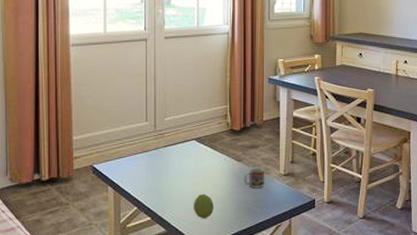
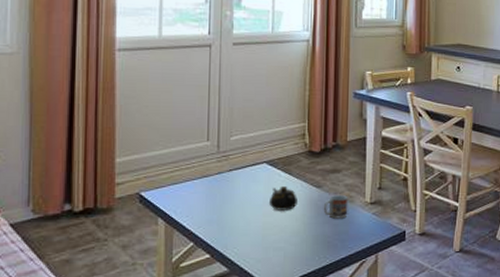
fruit: present [193,193,214,219] -> none [262,225,287,256]
teapot: none [199,159,222,181] -> present [270,185,297,211]

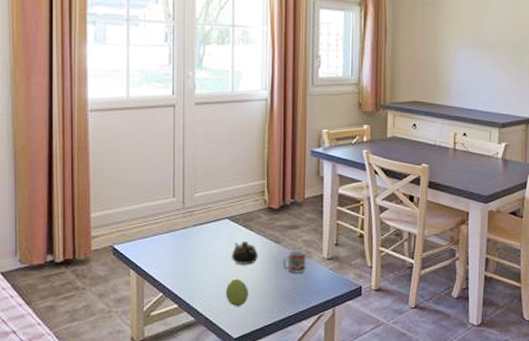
fruit: none [262,225,287,256] -> present [225,278,248,307]

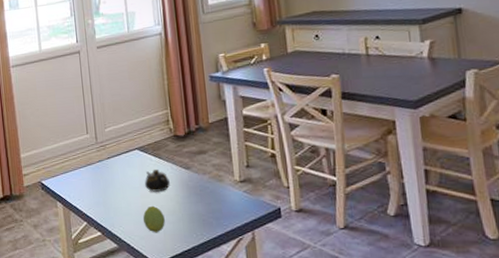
cup: present [282,251,306,273] -> none [194,175,219,198]

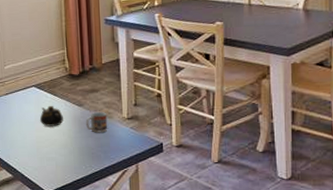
fruit: present [143,205,165,233] -> none [37,139,57,165]
cup: none [194,175,219,198] -> present [85,112,108,133]

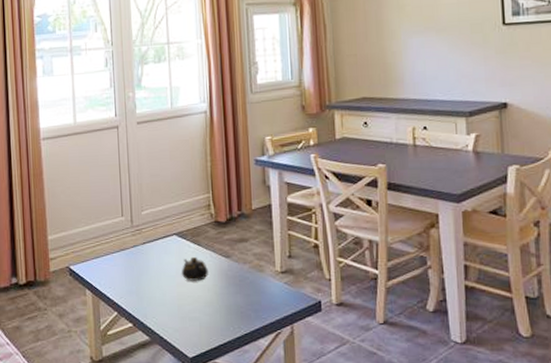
cup: present [85,112,108,133] -> none [233,265,259,289]

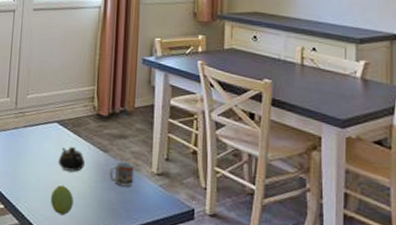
fruit: none [177,295,201,325] -> present [50,185,73,216]
cup: none [233,265,259,289] -> present [109,161,135,187]

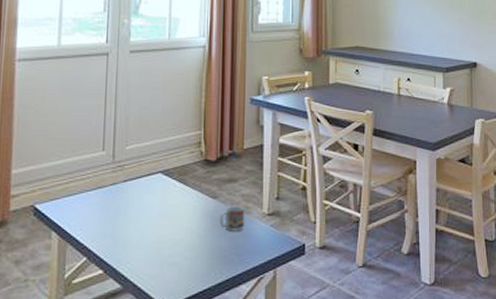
fruit: present [50,185,73,216] -> none [156,238,182,271]
teapot: present [59,146,85,172] -> none [164,196,193,223]

